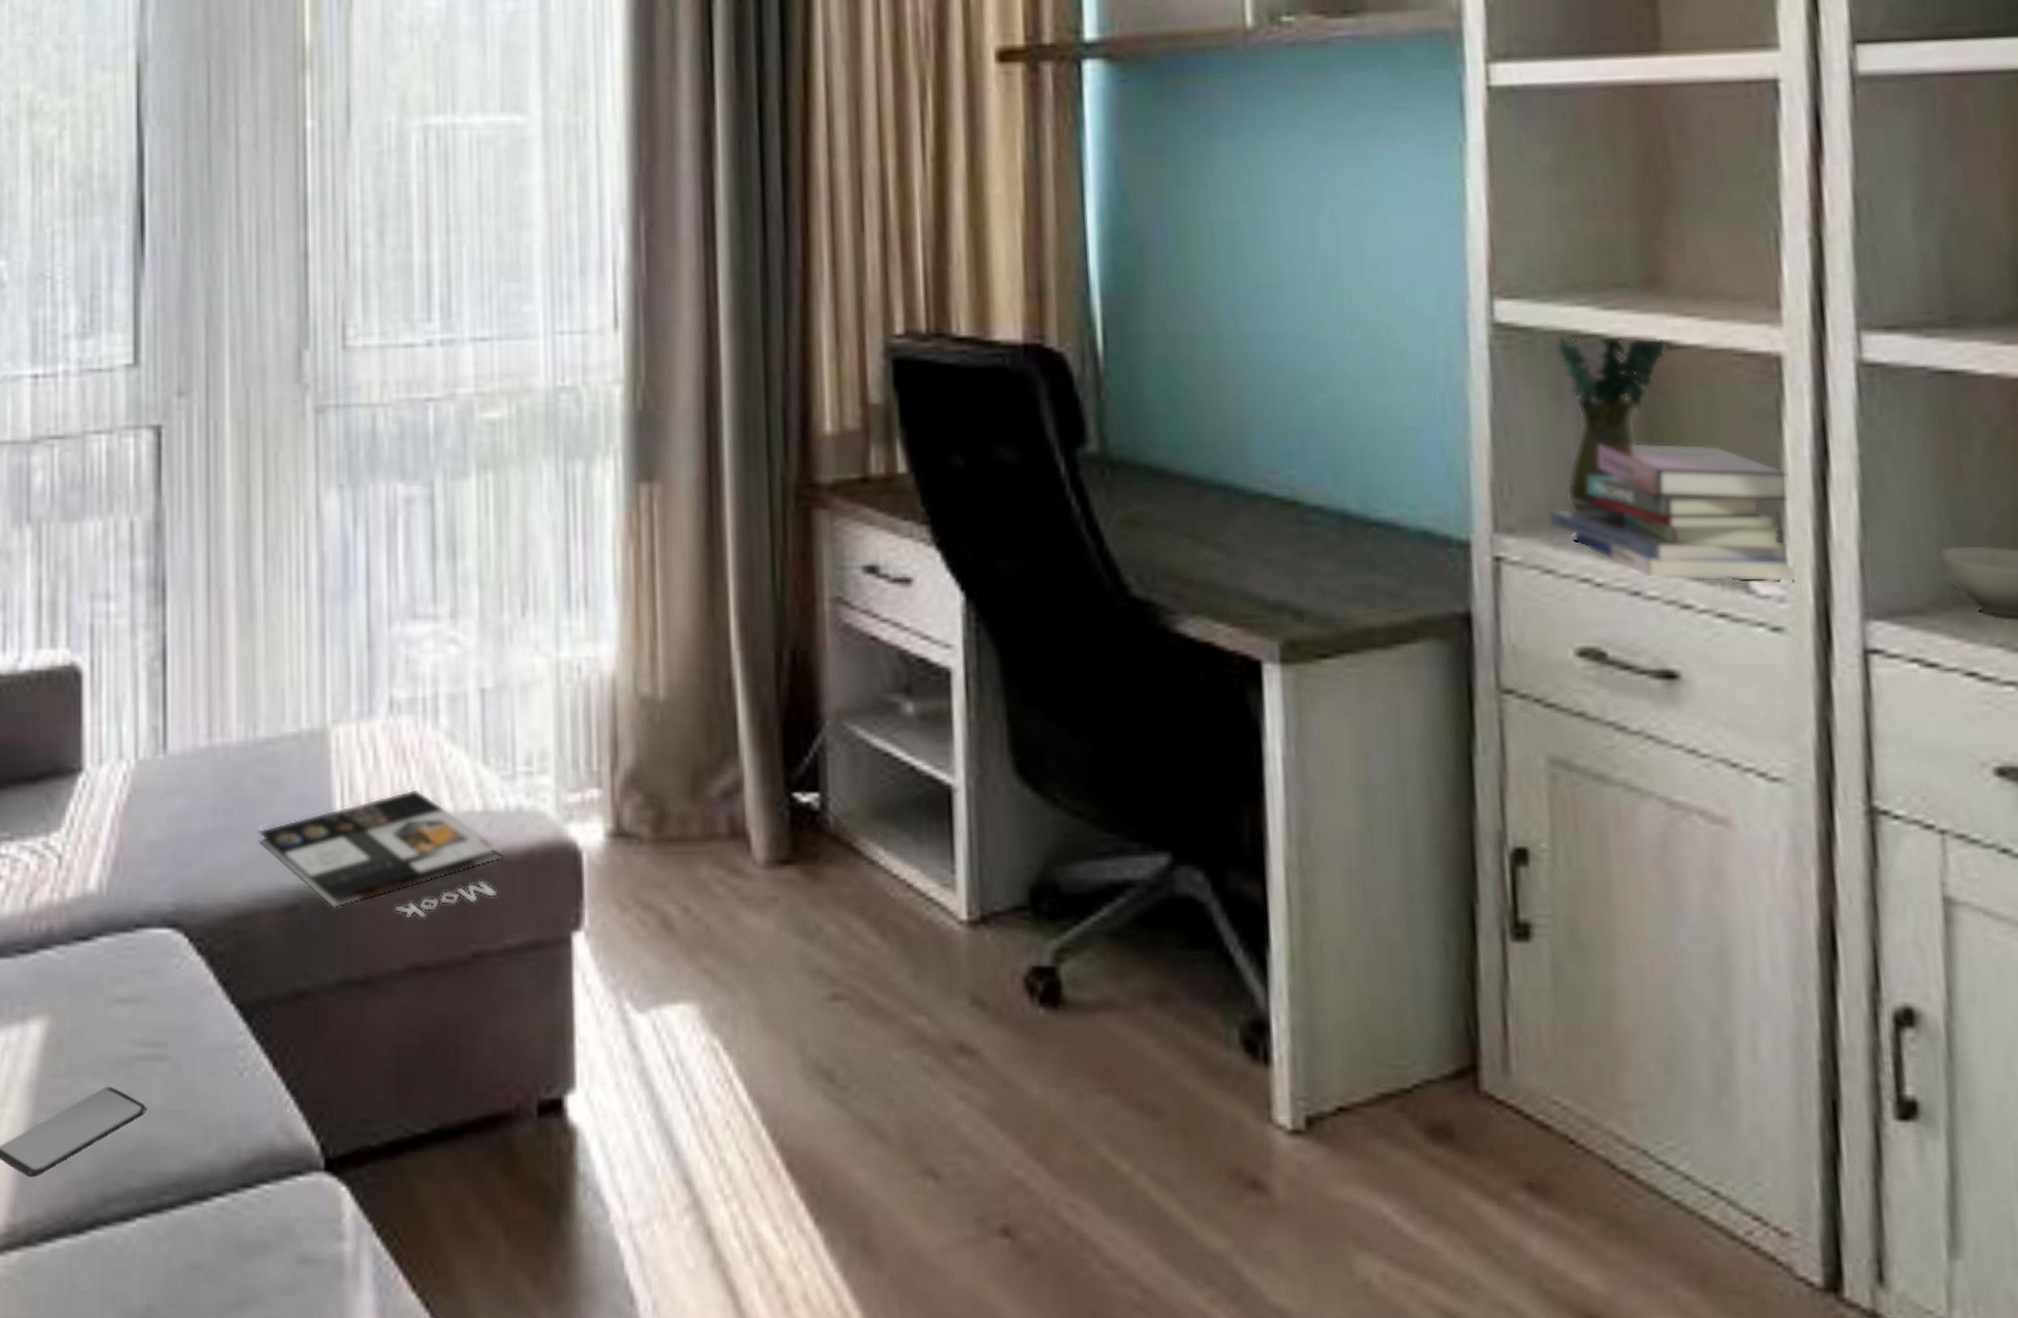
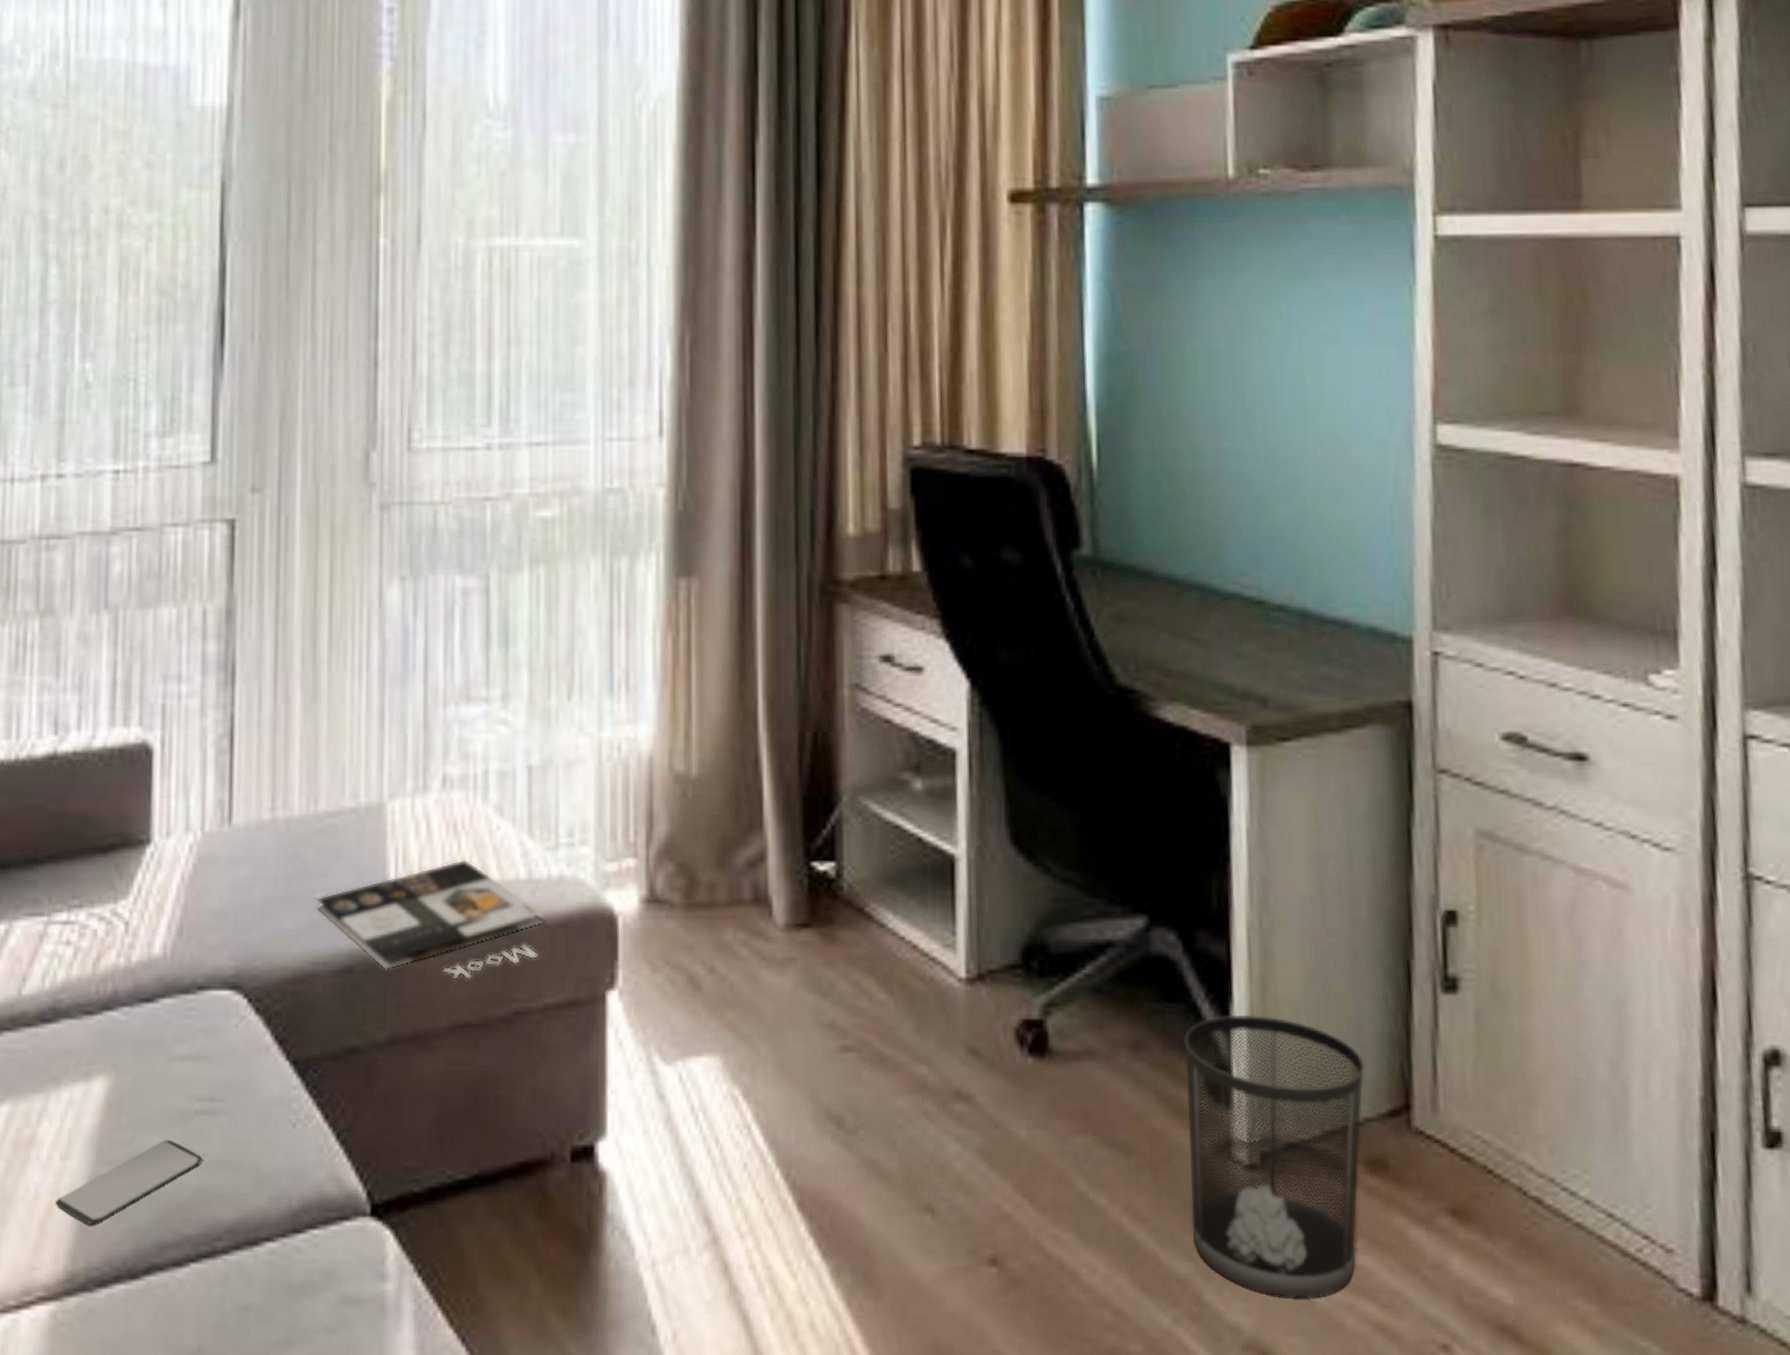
waste bin: none [1216,963,1425,1279] -> present [1184,1014,1366,1297]
books: present [1549,442,1796,582] -> none [1480,551,1688,676]
vase: present [1556,335,1674,512] -> none [1489,456,1589,613]

